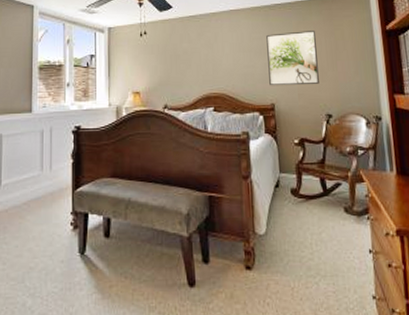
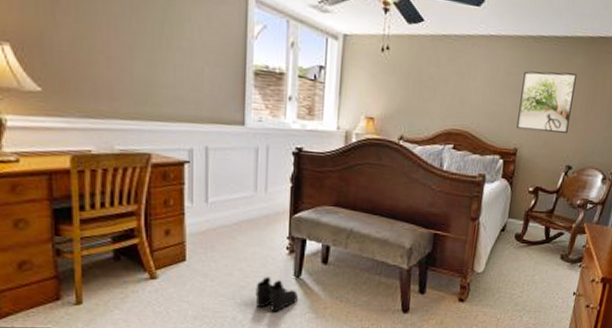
boots: none [43,255,85,295] -> present [255,277,299,312]

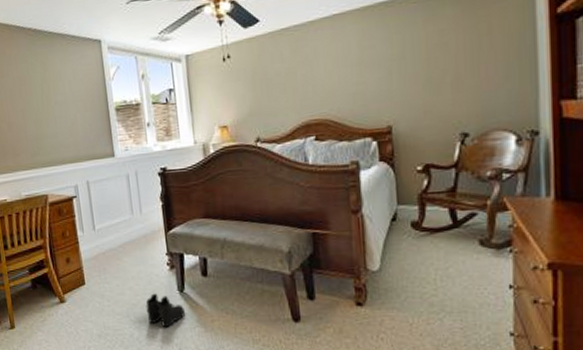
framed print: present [517,71,577,133] -> none [381,28,453,105]

